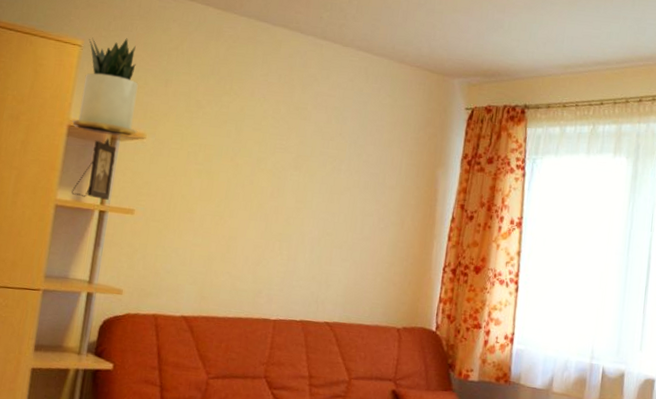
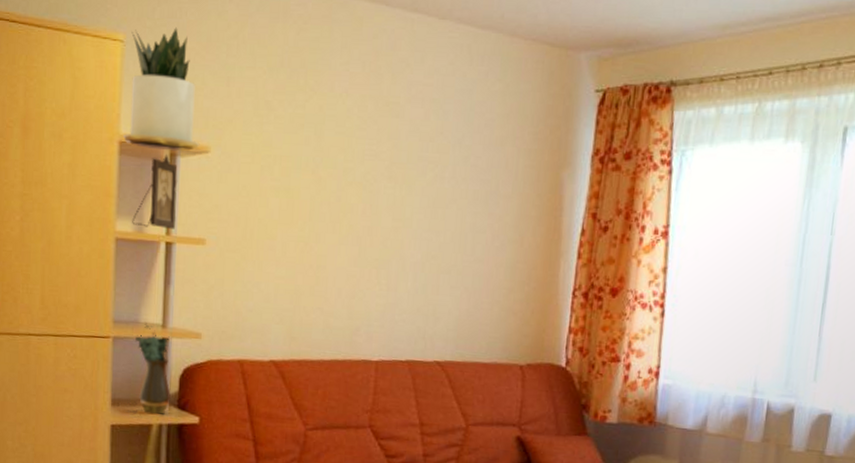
vase: none [60,278,94,361] -> present [135,323,172,415]

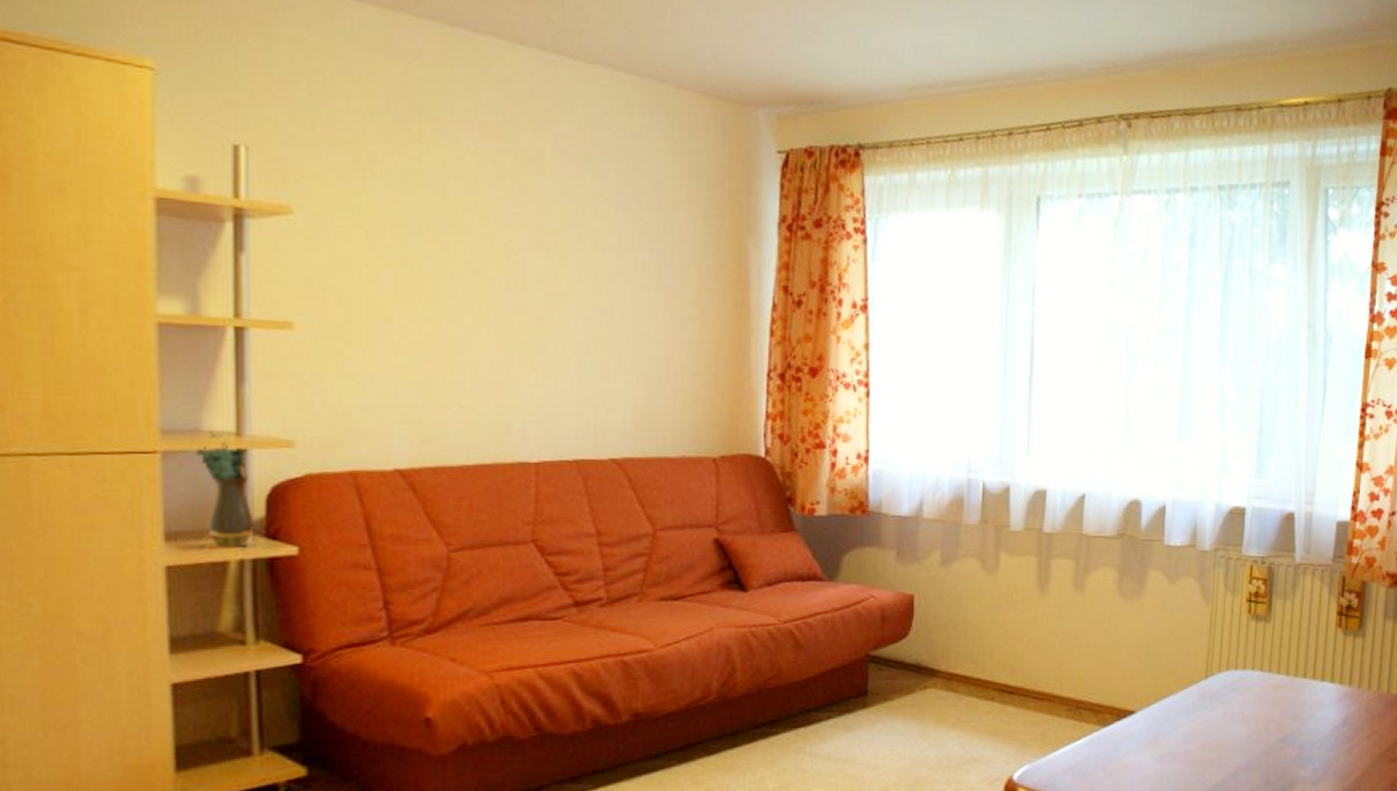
planter: present [122,27,200,152] -> none [159,54,277,212]
photo frame: present [132,155,178,229] -> none [182,216,249,310]

